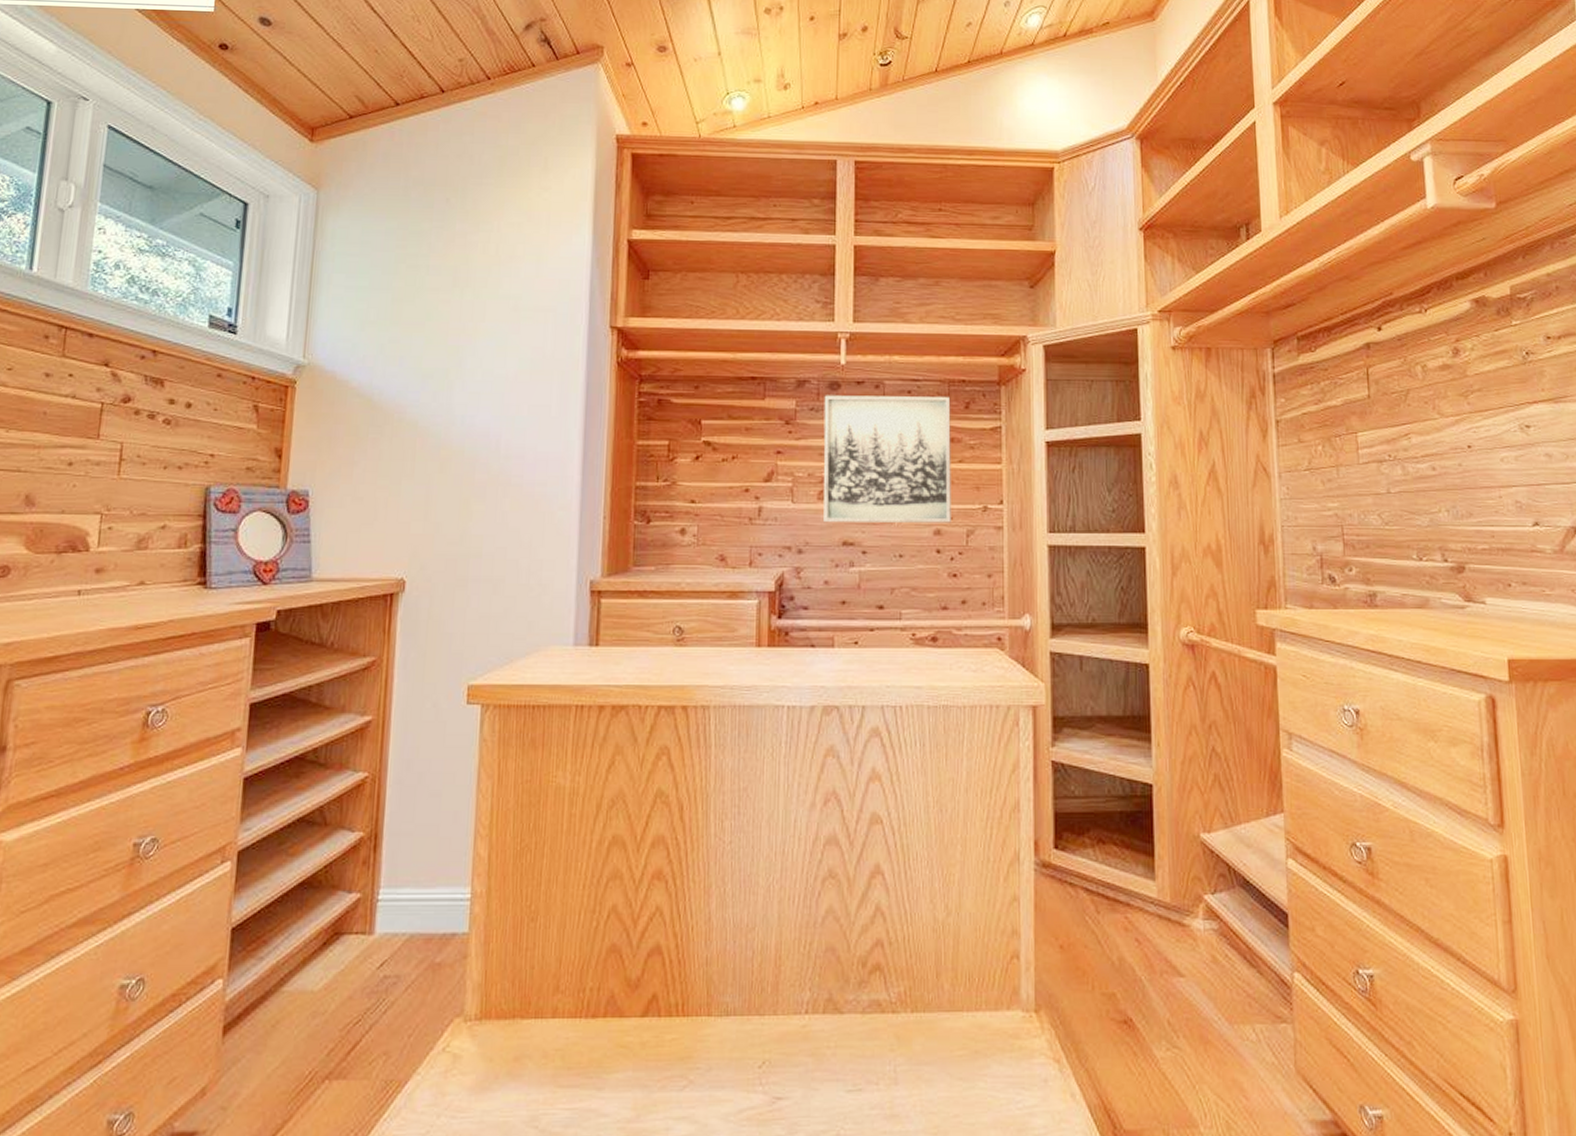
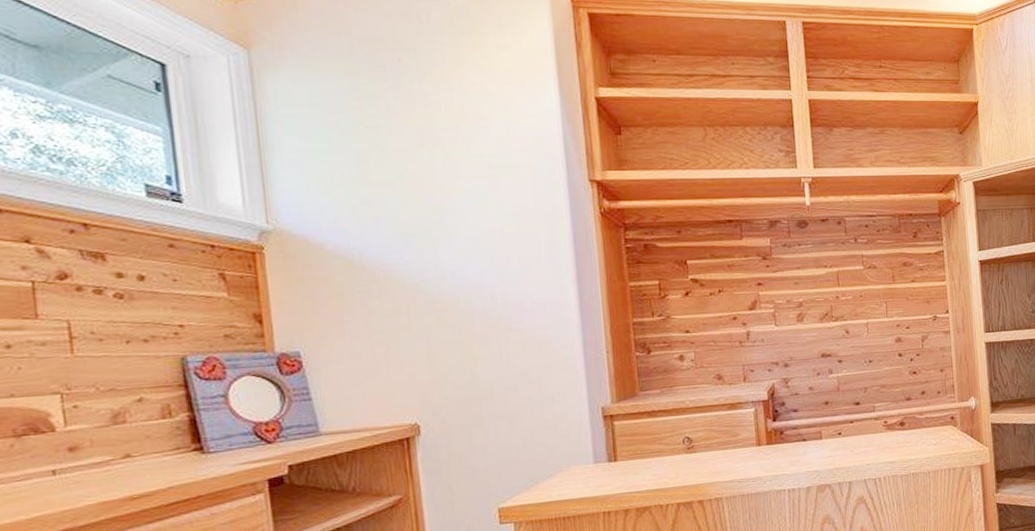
wall art: present [823,395,951,523] -> none [794,228,909,340]

